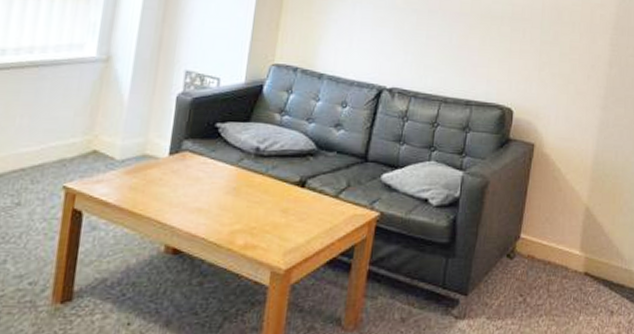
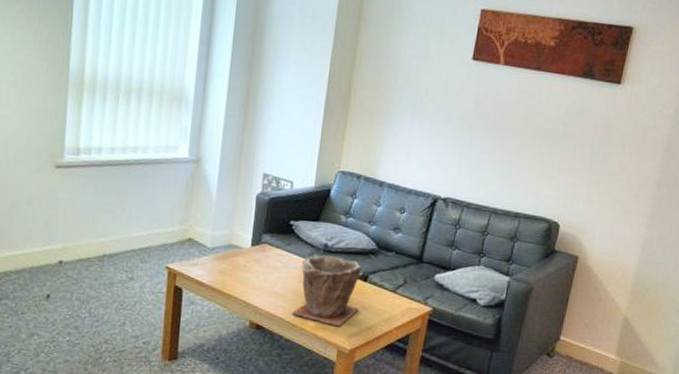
plant pot: none [216,161,299,242] -> present [292,255,362,326]

